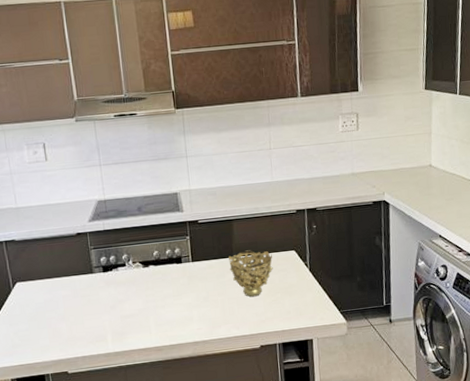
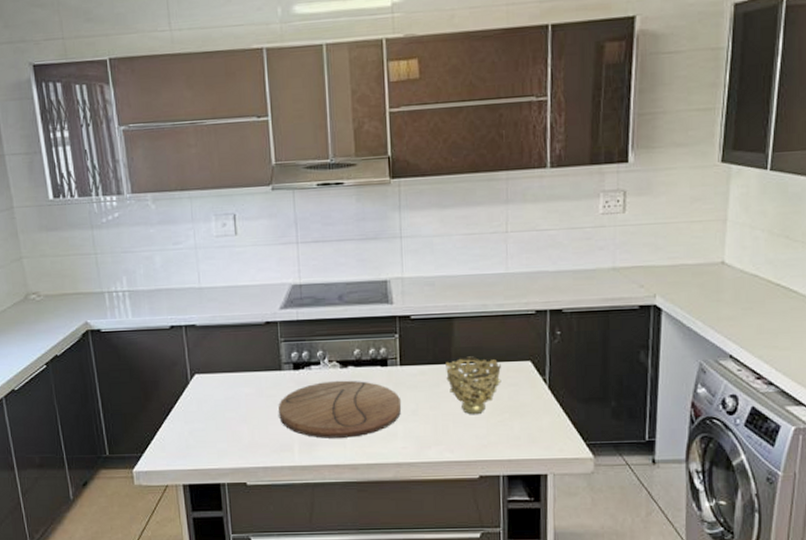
cutting board: none [92,277,195,328] -> present [279,380,402,438]

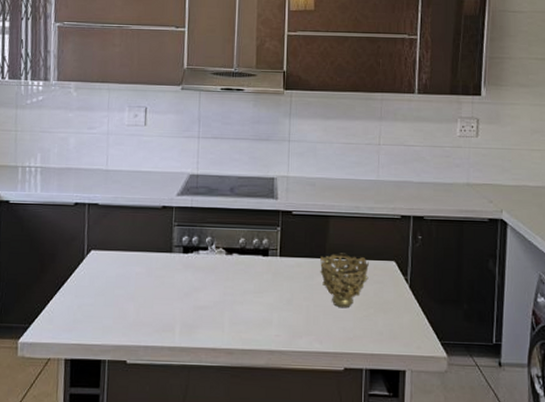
cutting board: present [279,380,402,438] -> none [165,266,279,322]

